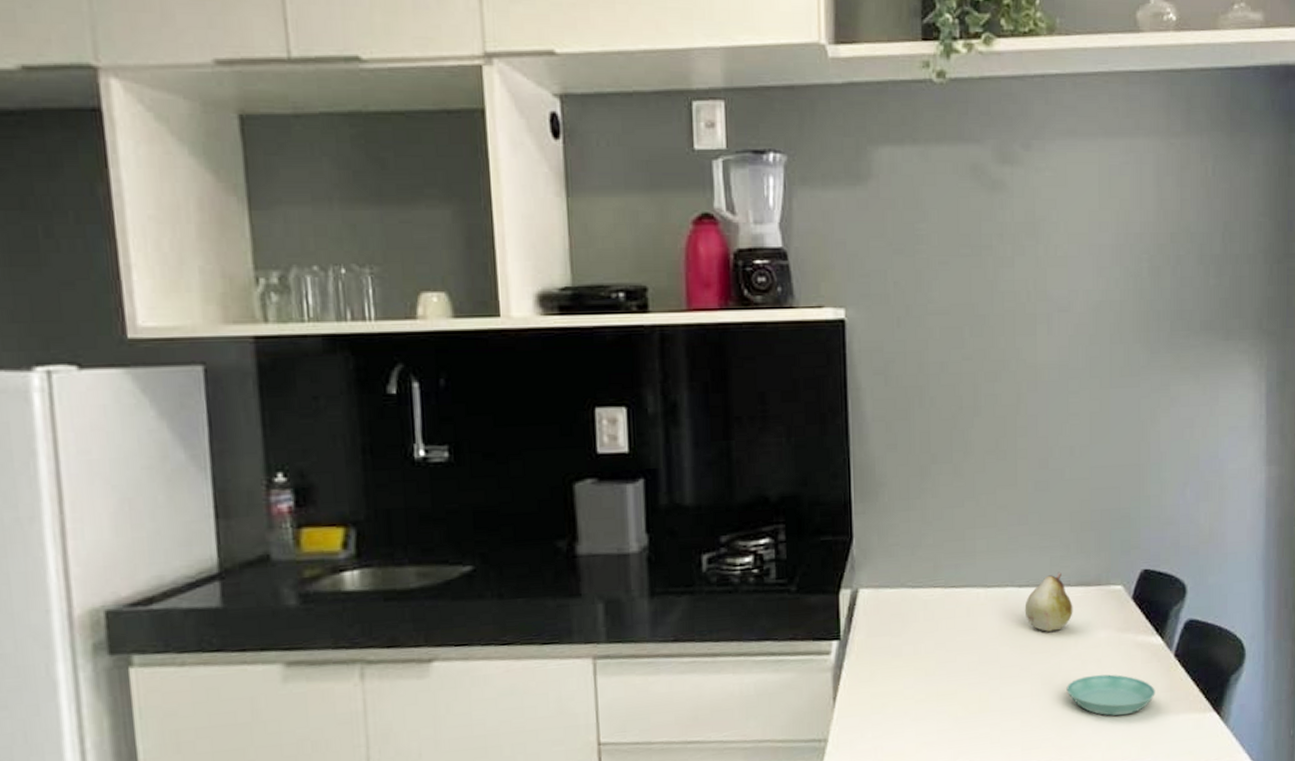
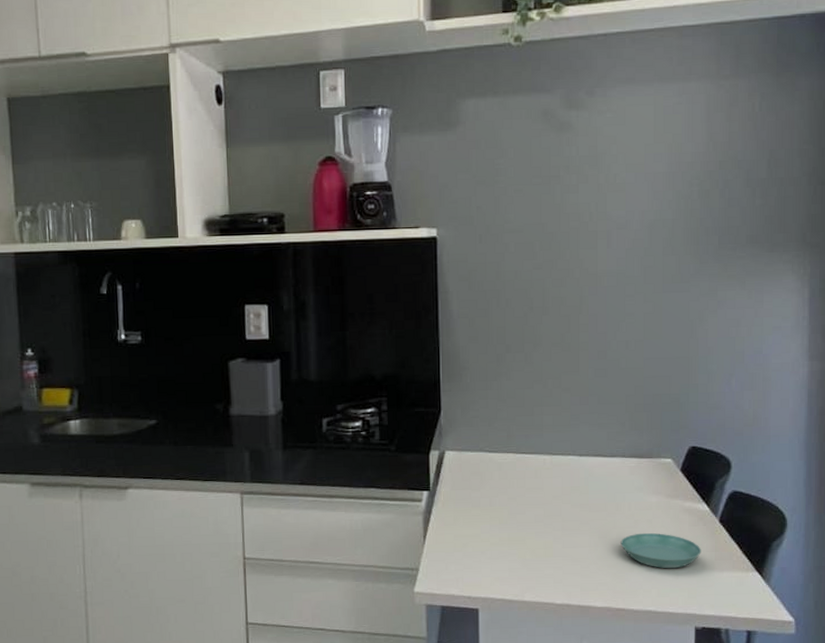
fruit: present [1024,572,1073,632] -> none [584,445,627,494]

